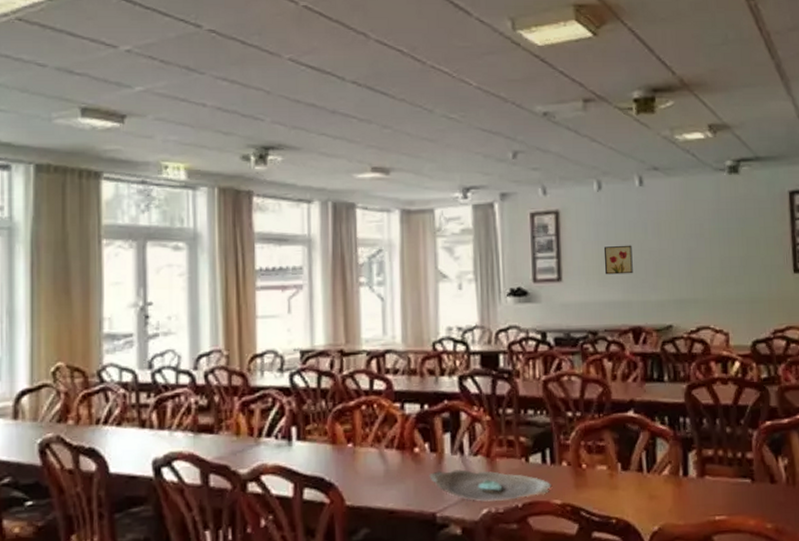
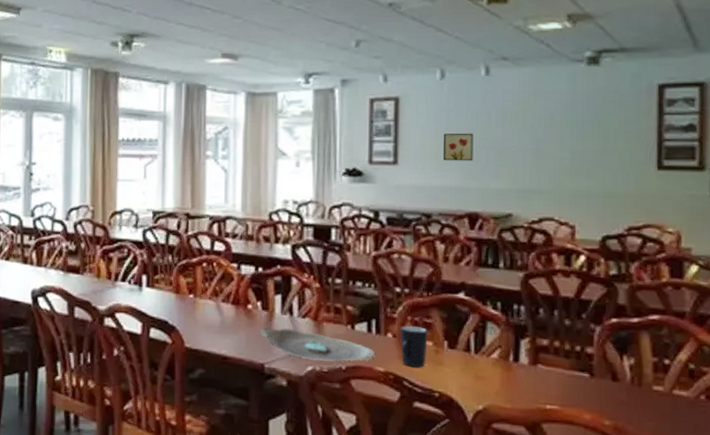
mug: none [575,450,602,495] -> present [400,325,428,368]

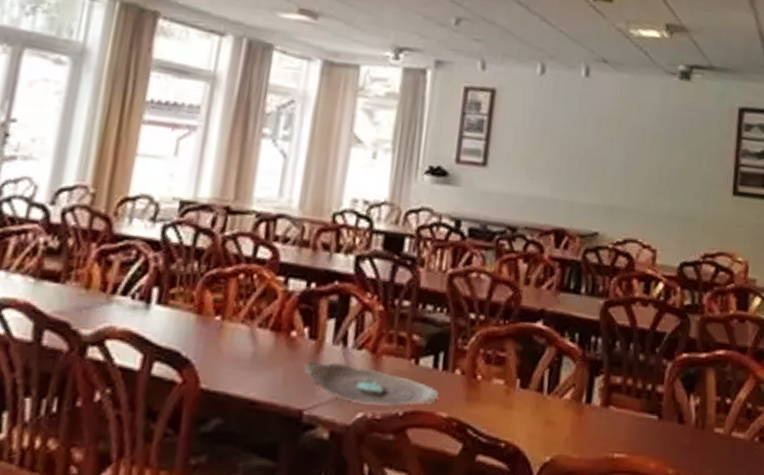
mug: present [400,325,428,368] -> none [468,359,501,412]
wall art: present [442,133,473,161] -> none [534,136,568,170]

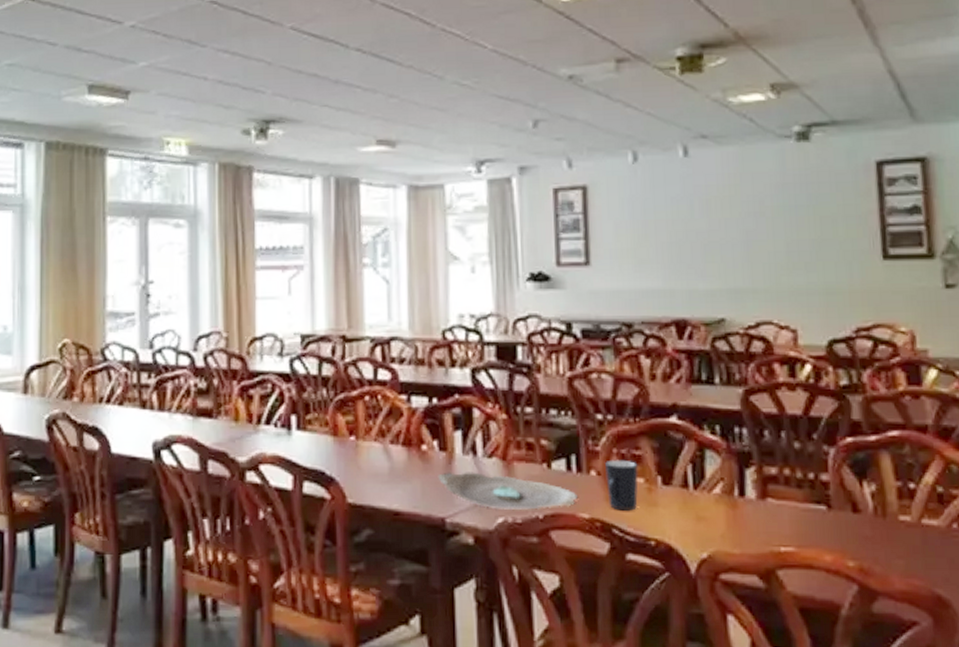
mug: none [468,359,501,412] -> present [605,459,638,511]

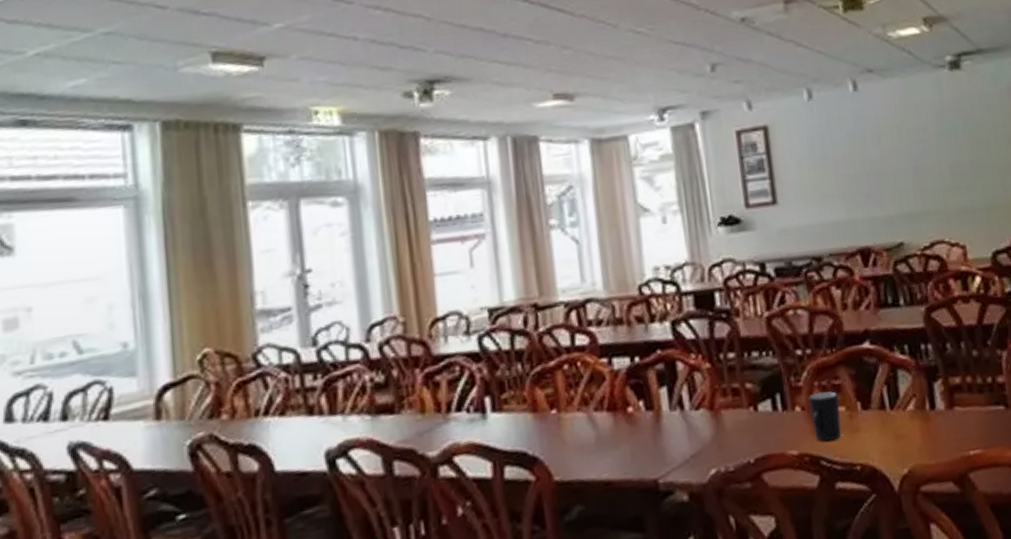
decorative bowl: present [437,472,578,510] -> none [646,425,785,461]

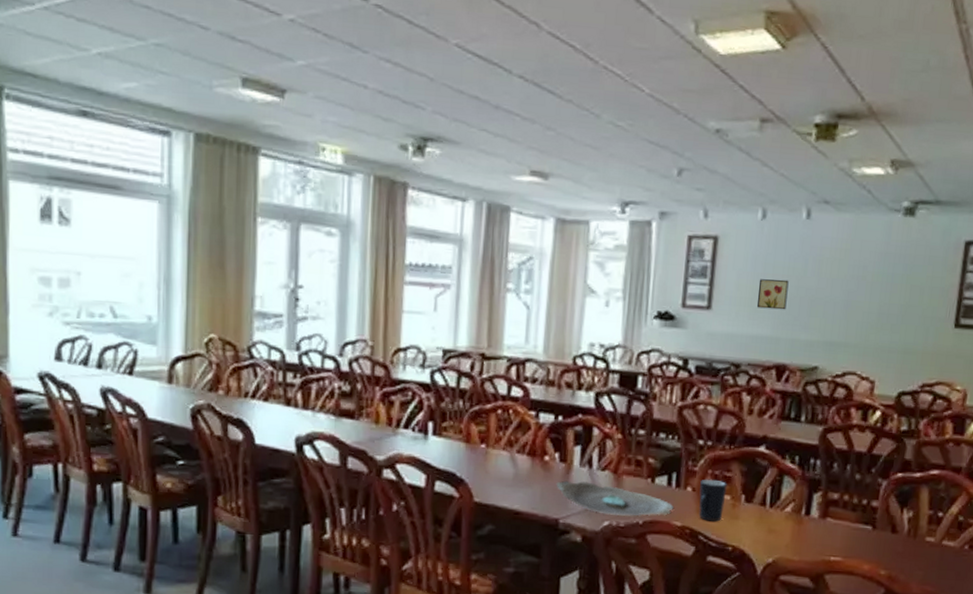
decorative bowl: none [646,425,785,461] -> present [556,480,674,516]
wall art: none [820,157,856,193] -> present [756,279,789,310]

